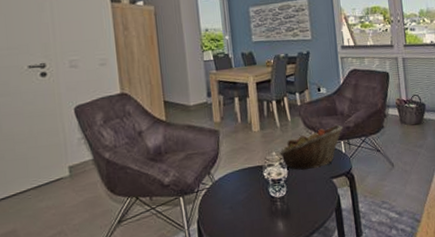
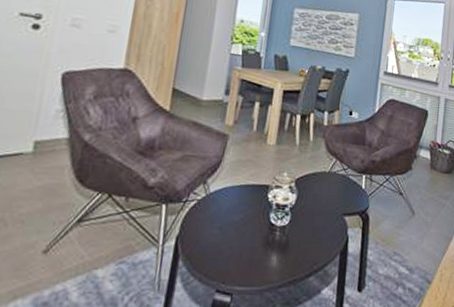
fruit basket: present [276,124,343,171] -> none [288,155,368,201]

